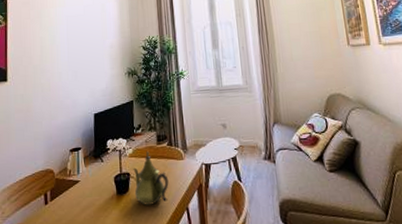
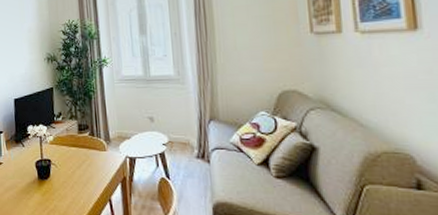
teapot: present [133,151,169,205] -> none [54,140,91,193]

